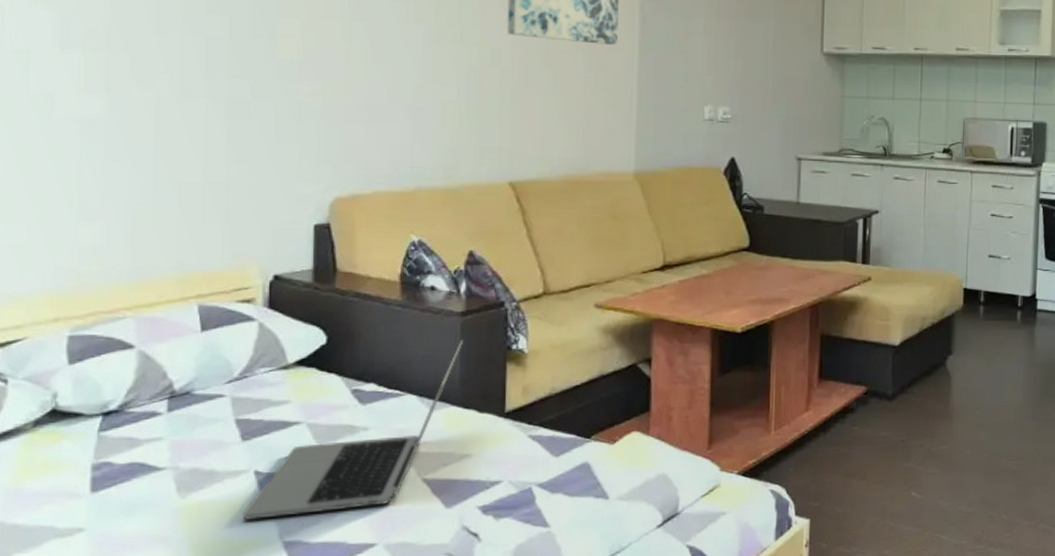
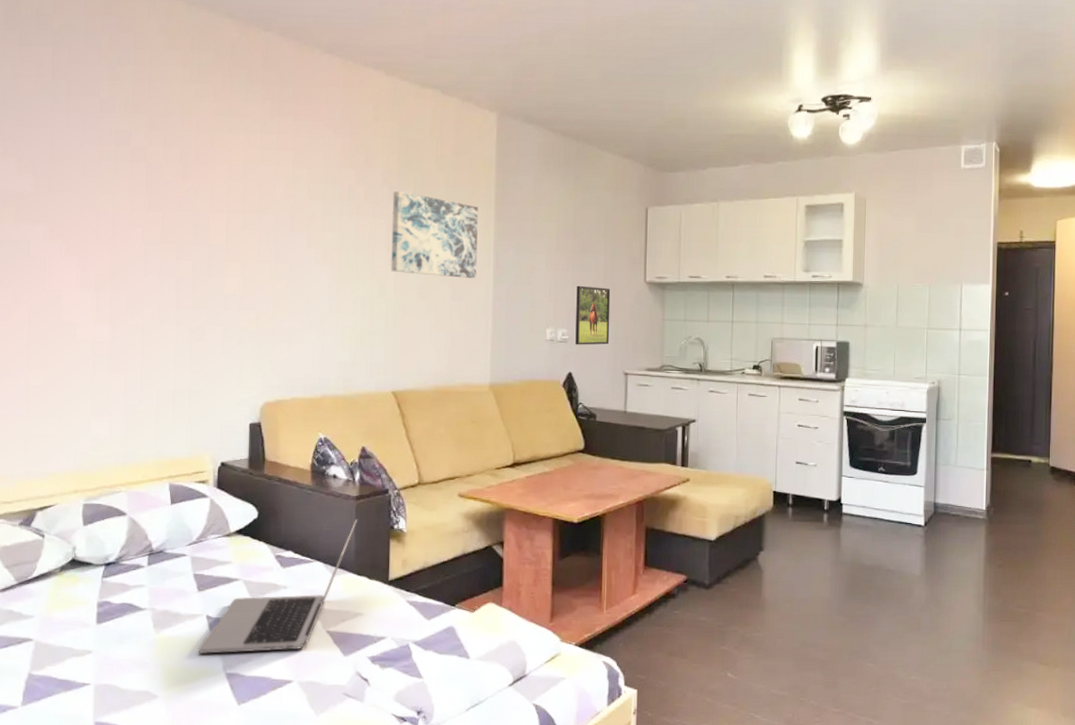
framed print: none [739,55,782,126] -> present [575,285,611,345]

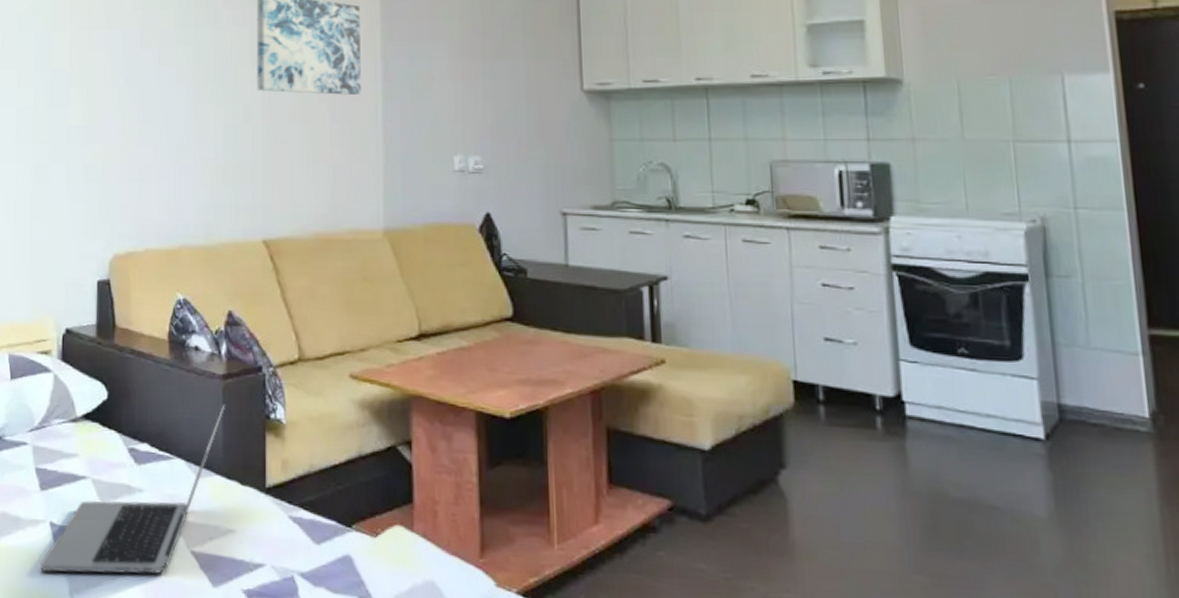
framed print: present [575,285,611,345] -> none [490,98,539,177]

